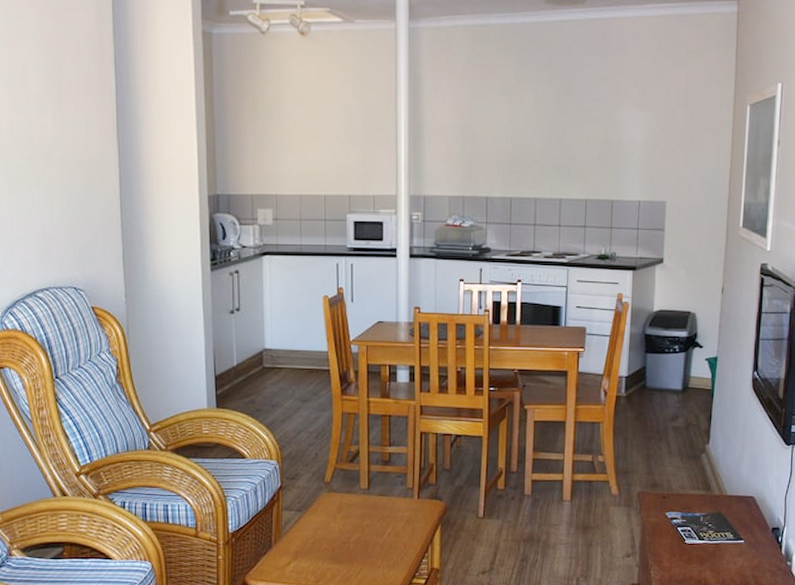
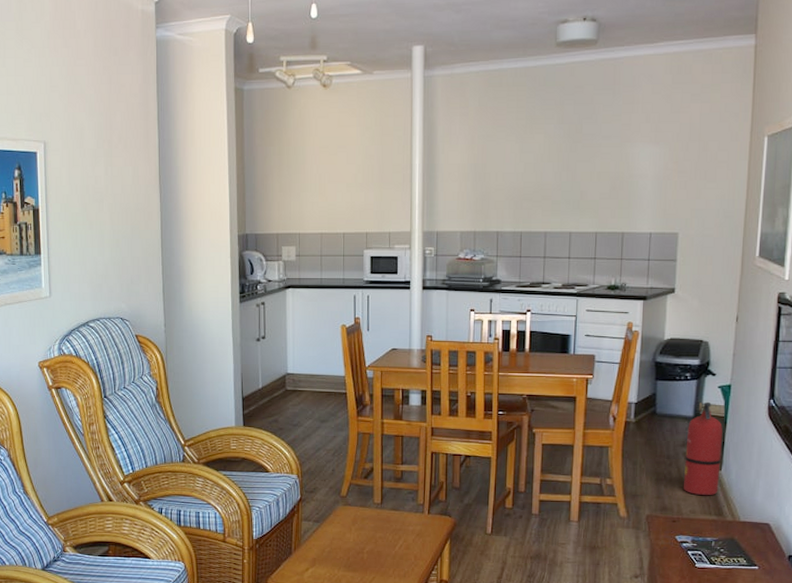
fire extinguisher: none [673,374,710,471] -> present [684,401,723,496]

